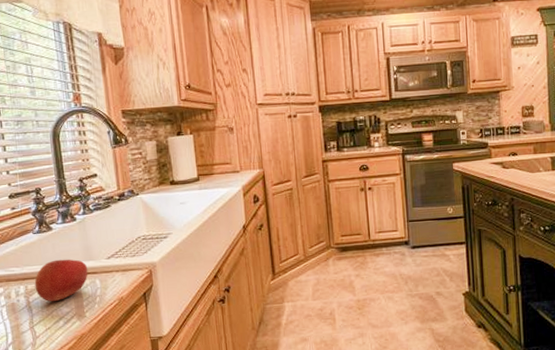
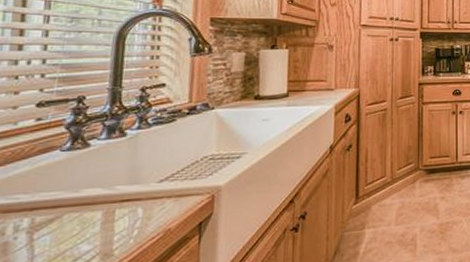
apple: present [34,259,88,302] -> none [46,182,130,239]

